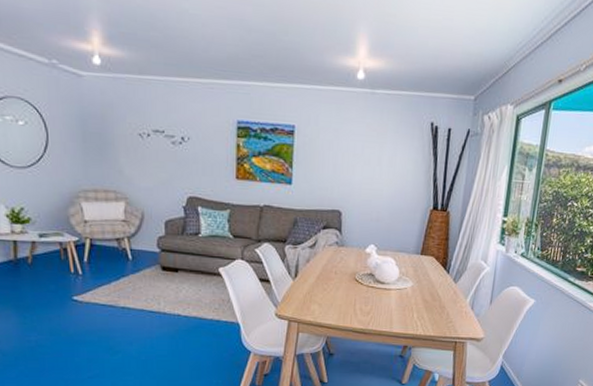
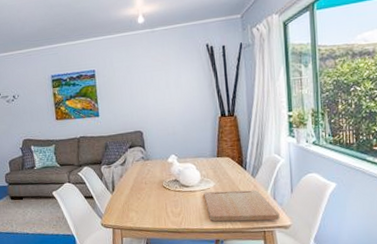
cutting board: none [399,291,475,331] -> present [203,190,280,222]

